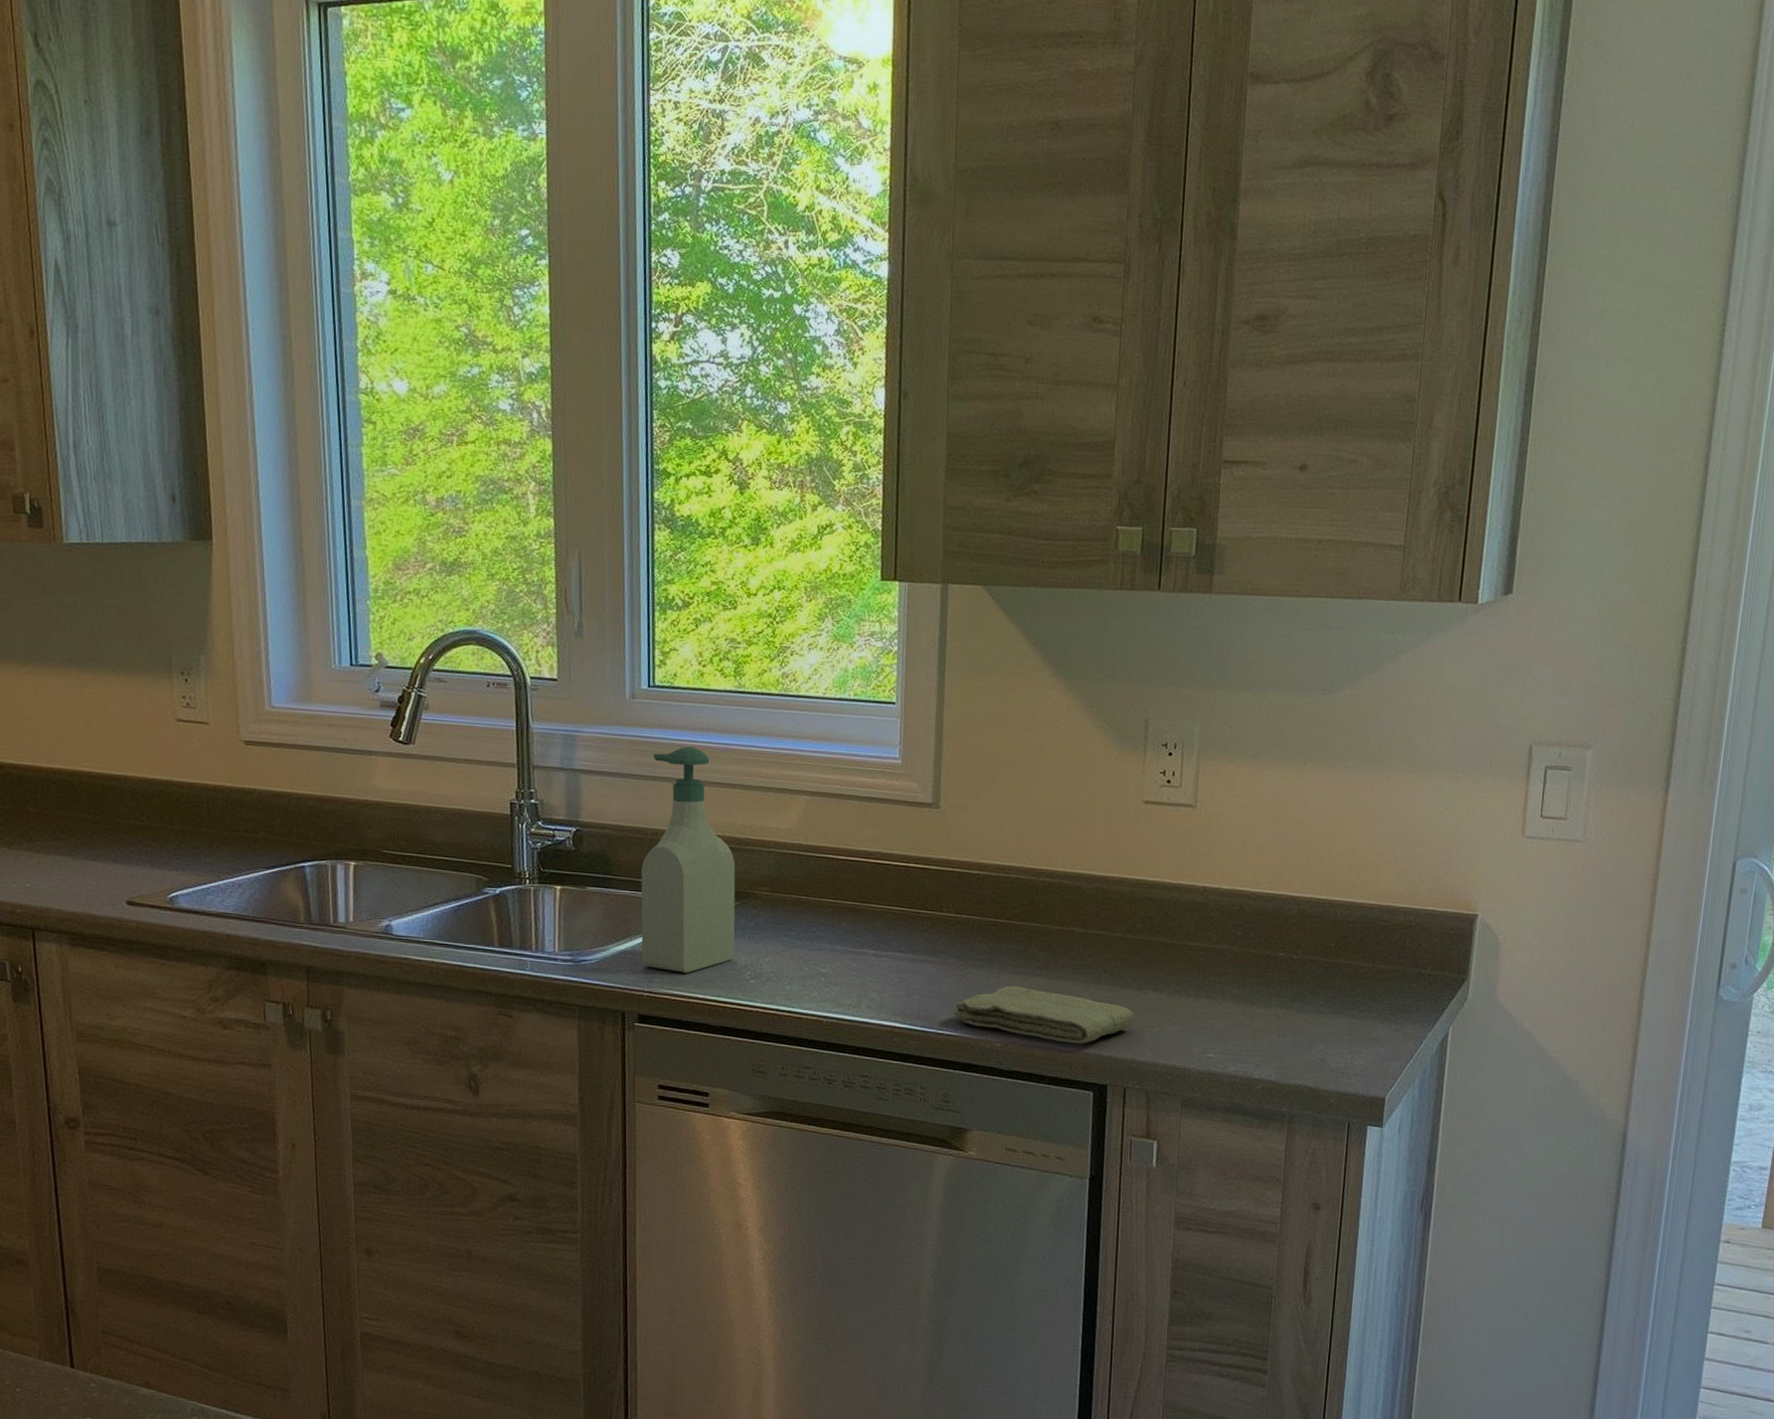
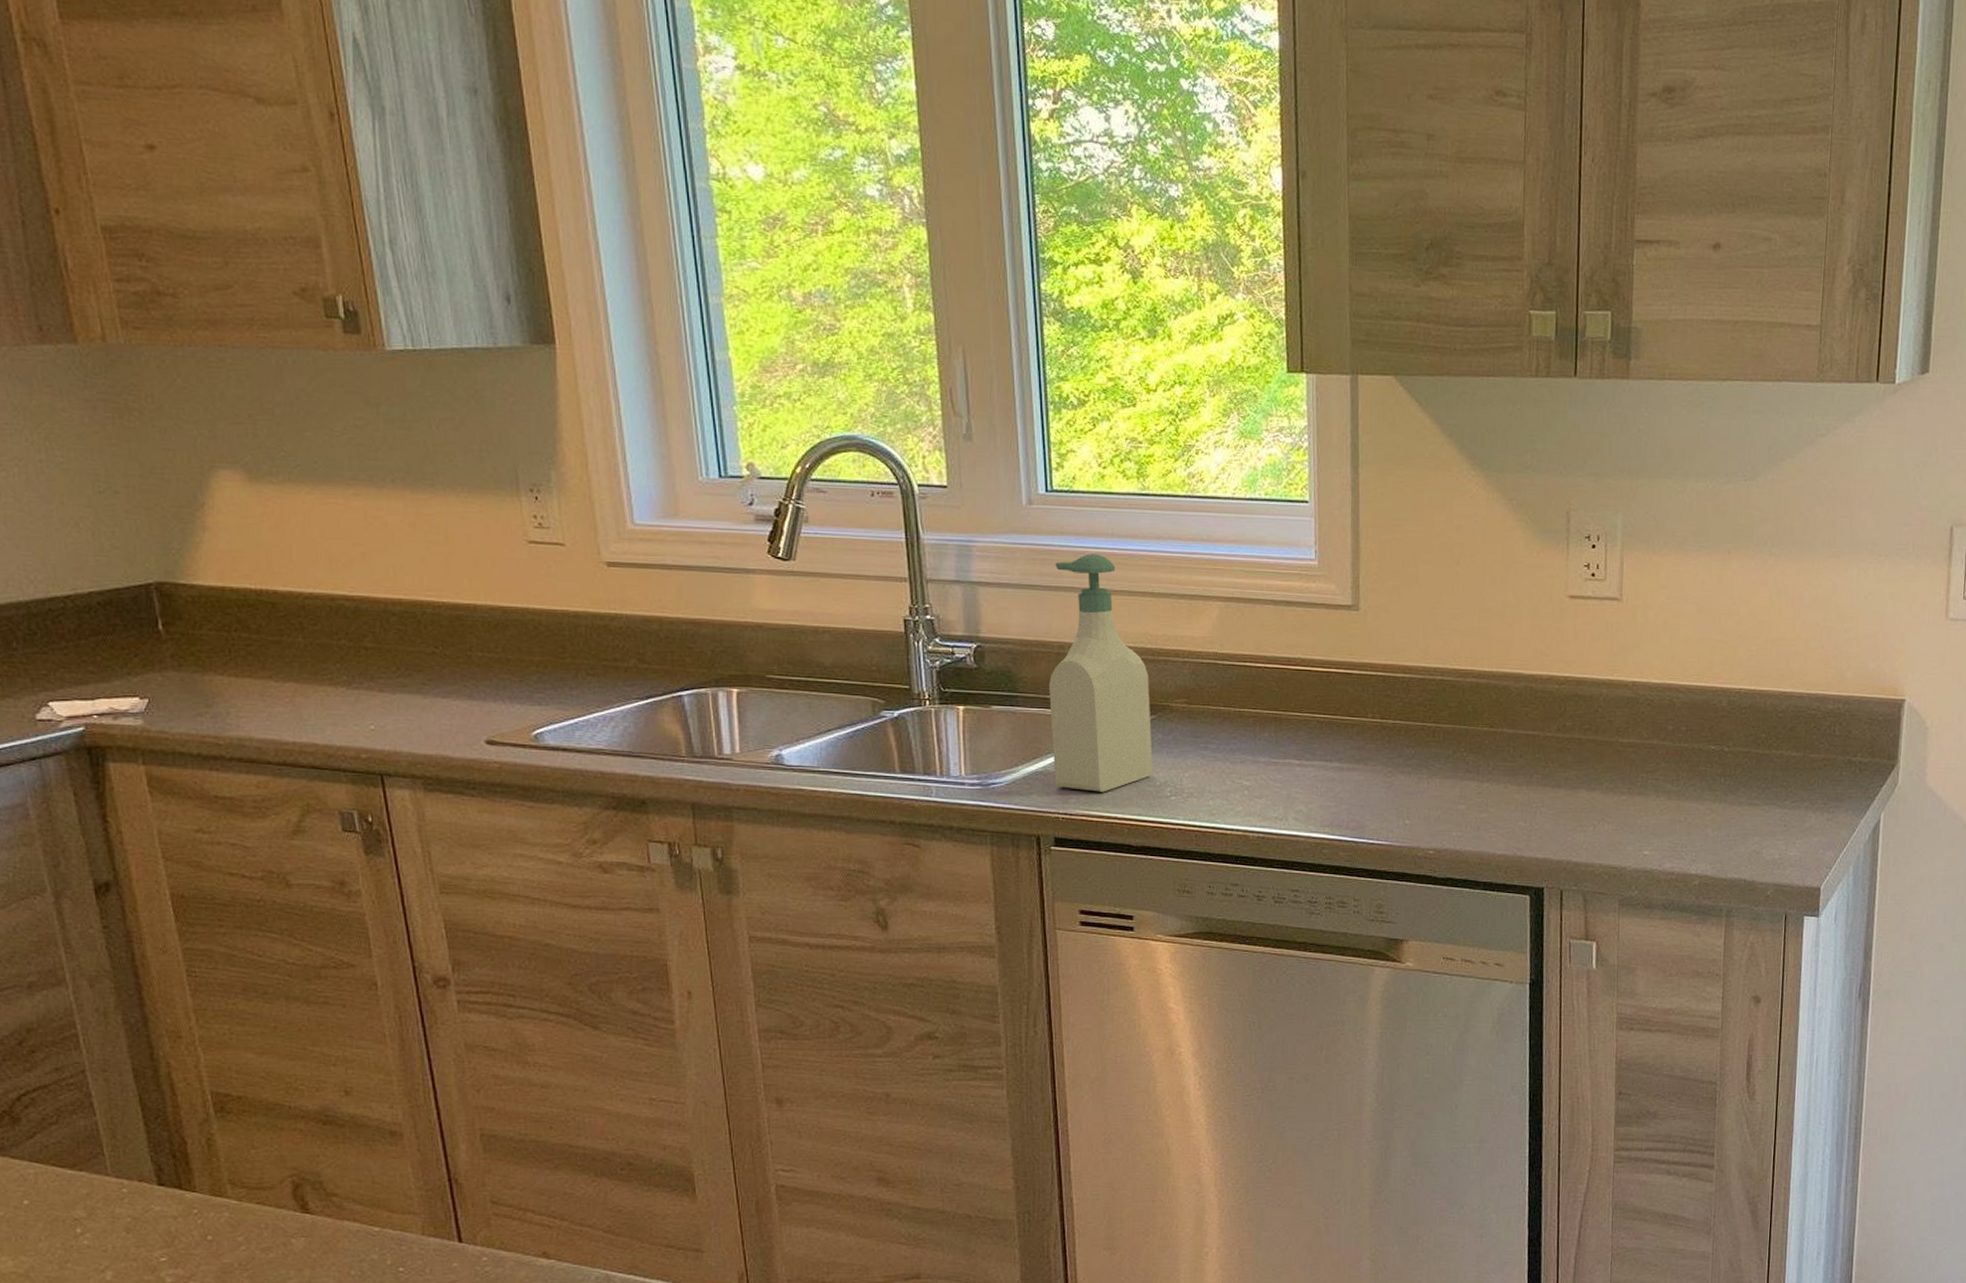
washcloth: present [954,986,1135,1044] -> none [1384,791,1569,847]

